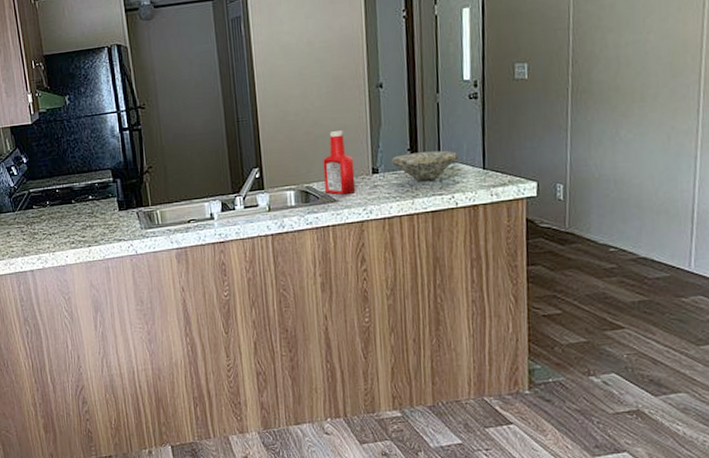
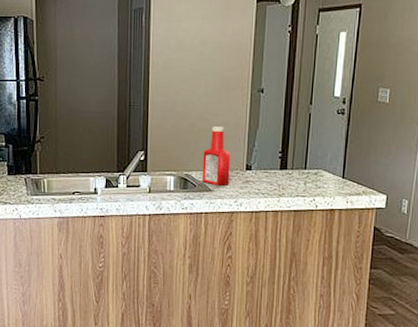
bowl: present [392,150,459,182] -> none [264,156,323,183]

